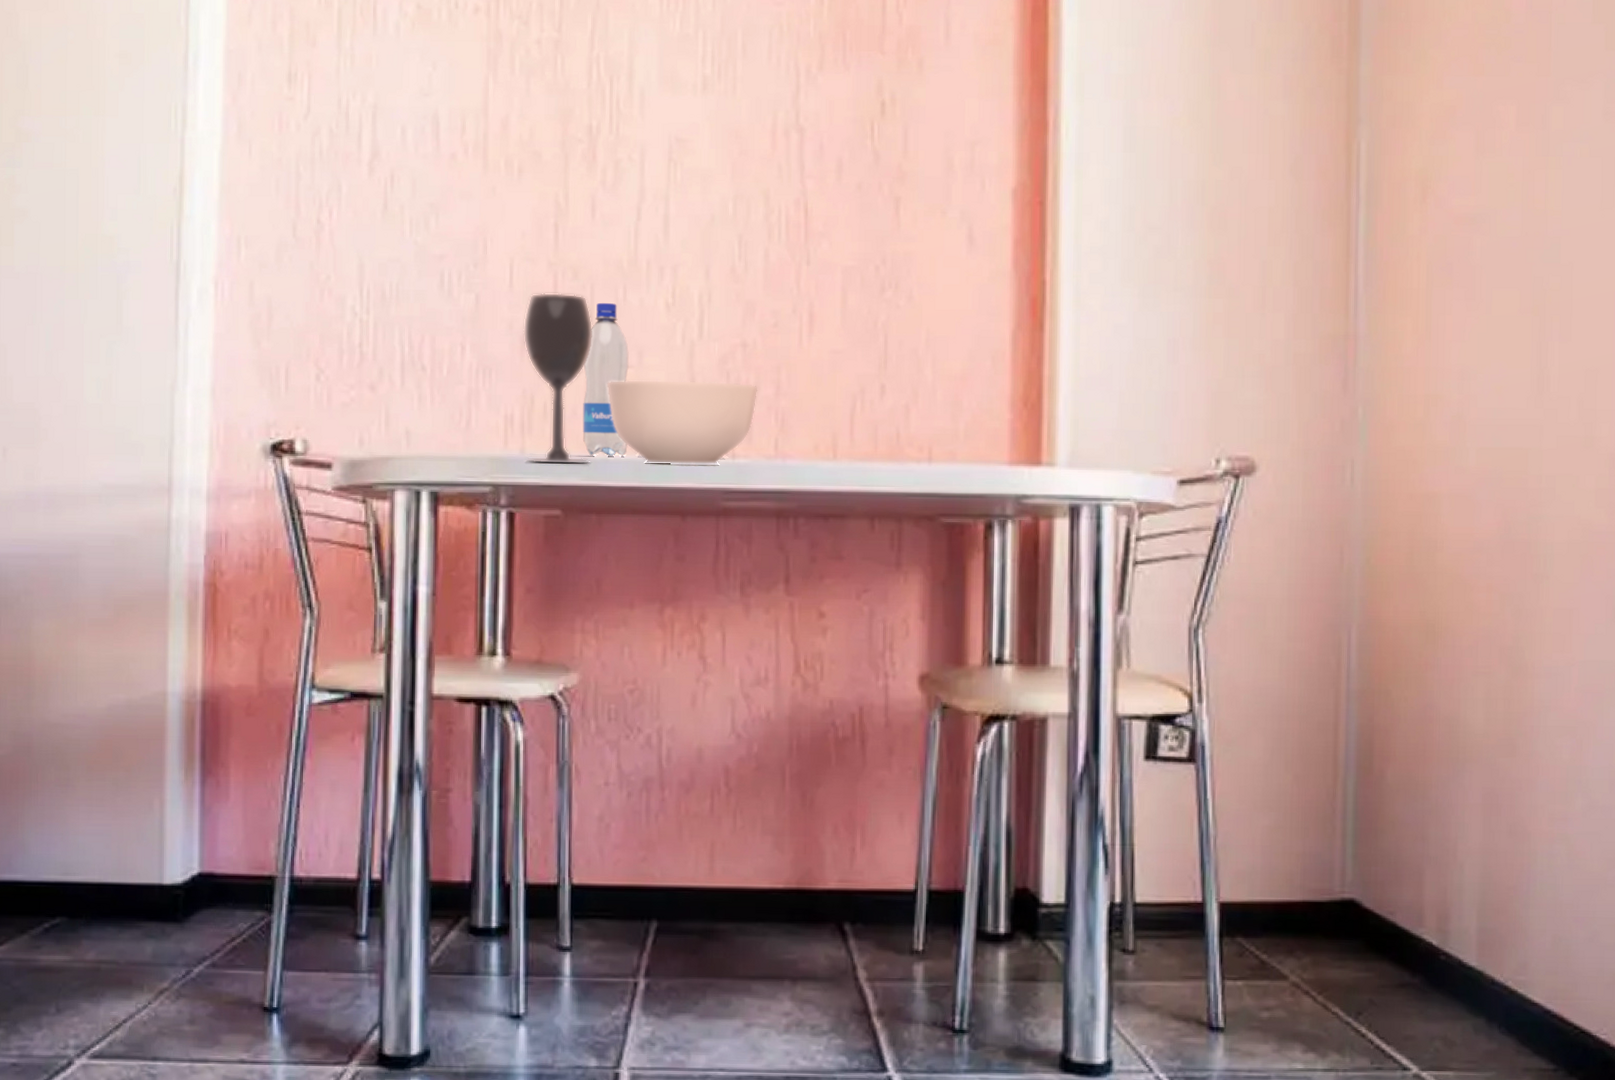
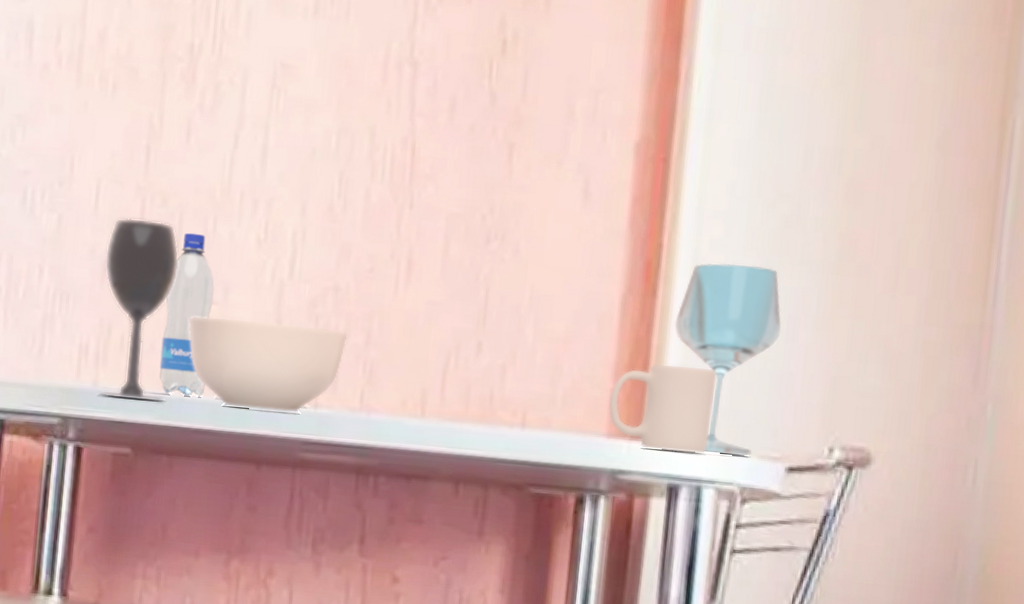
mug: none [1007,393,1106,473] -> present [608,363,717,454]
wine glass: none [1063,295,1162,472] -> present [674,264,781,455]

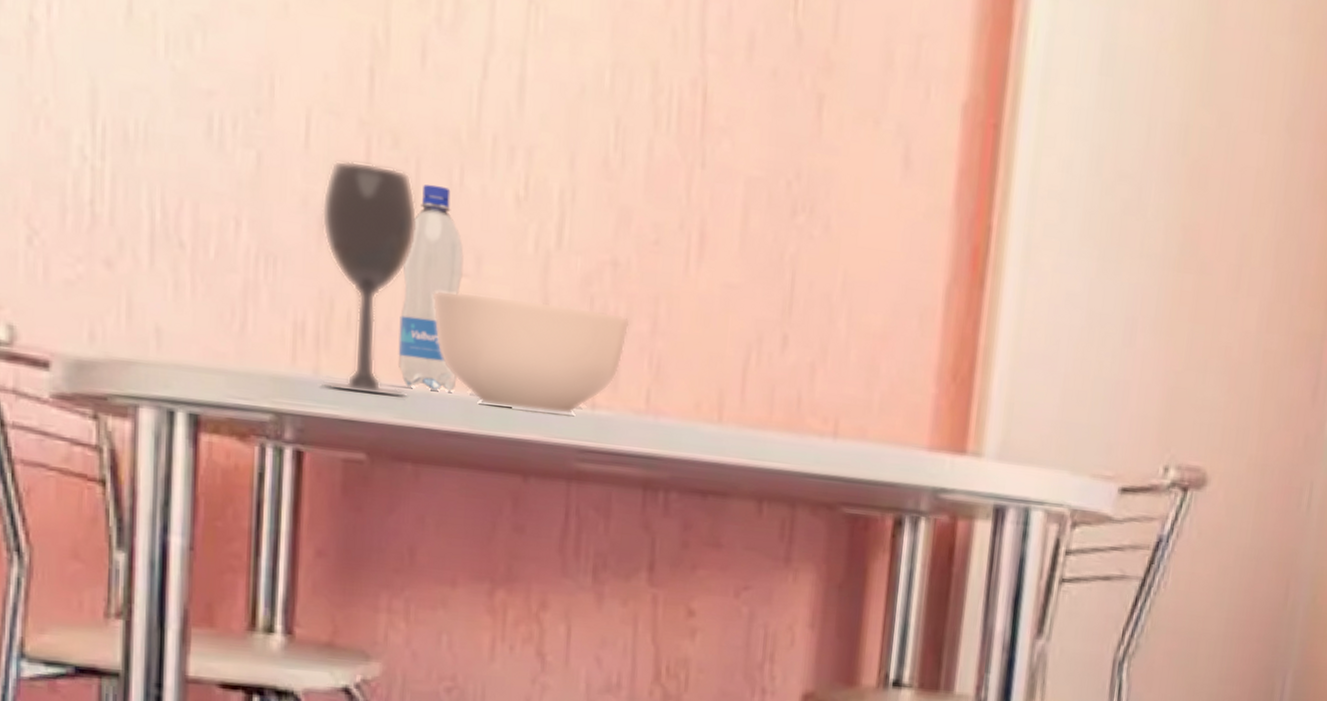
mug: present [608,363,717,454] -> none [929,366,1049,471]
wine glass: present [674,264,781,455] -> none [1003,252,1118,474]

